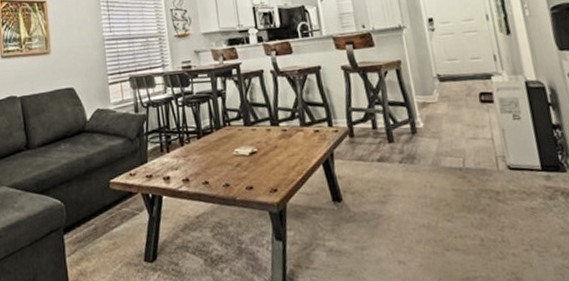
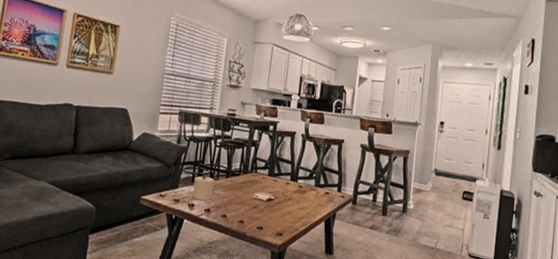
candle: none [163,139,188,171] -> present [192,173,214,201]

